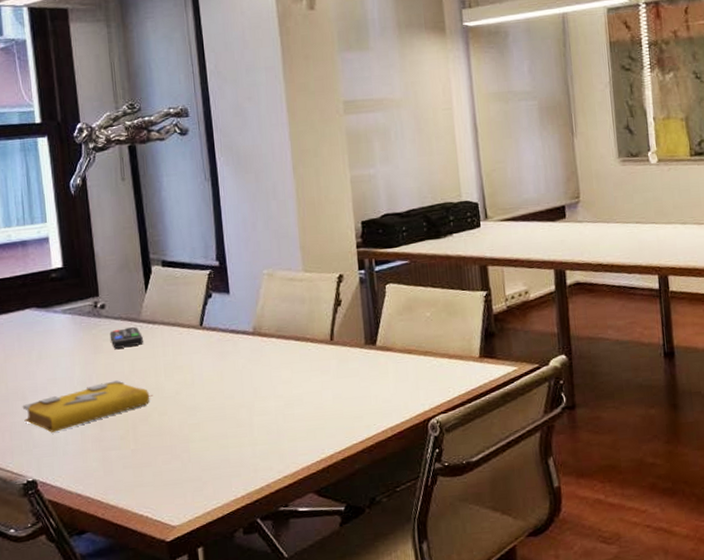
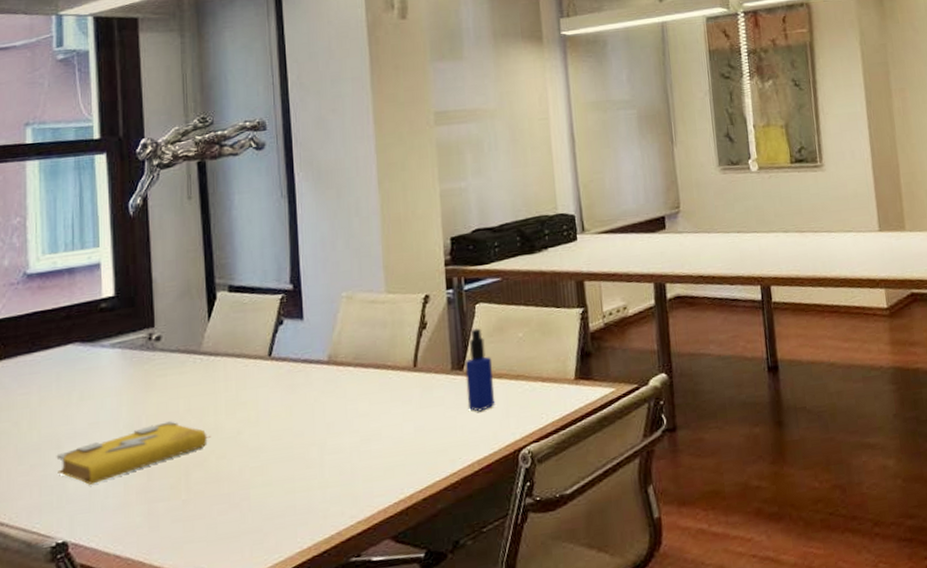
remote control: present [109,327,143,349] -> none [164,360,203,385]
bottle: none [377,307,406,383] -> present [465,328,496,412]

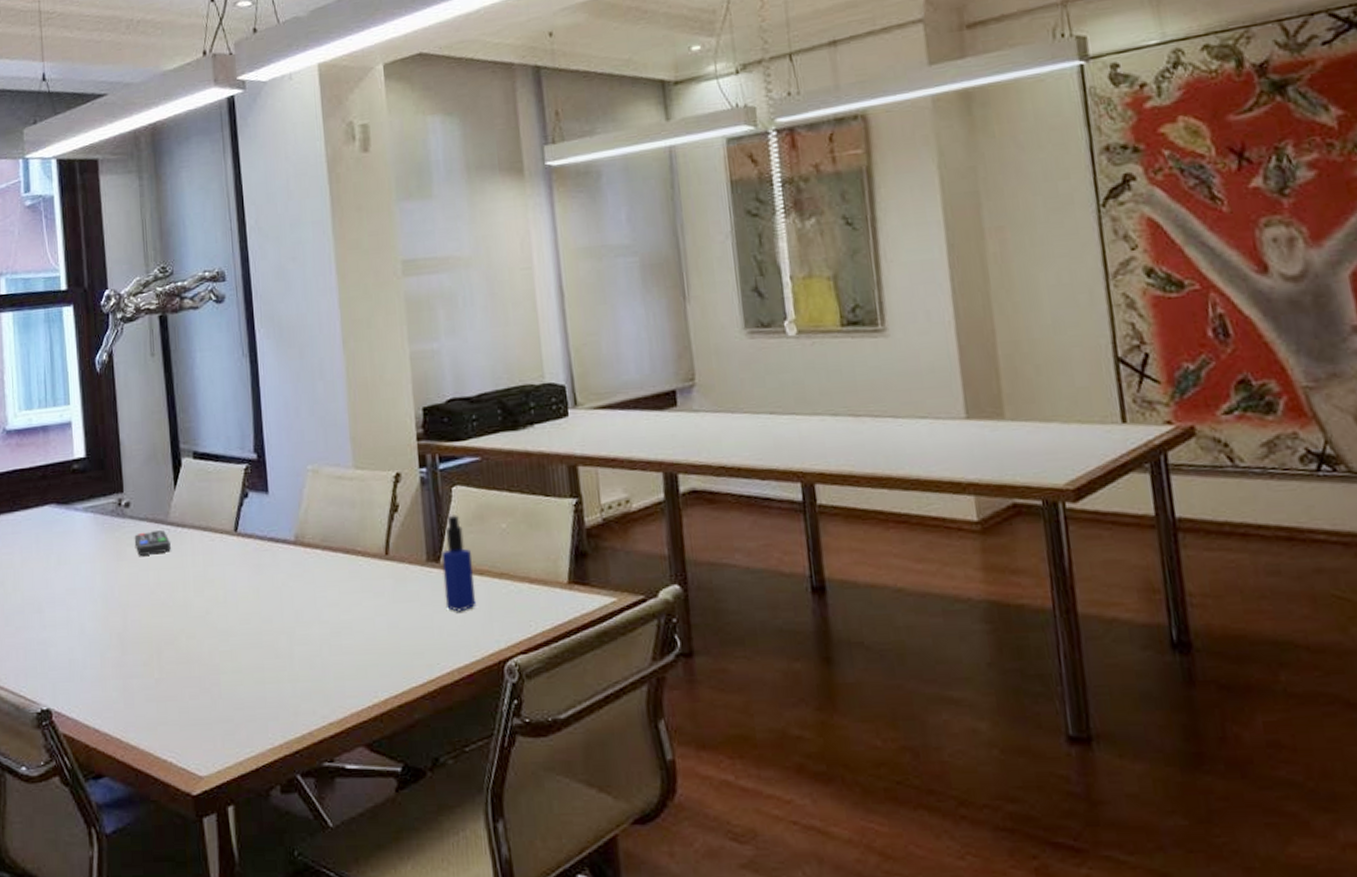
spell book: present [56,421,212,485] -> none [38,594,181,653]
remote control: none [164,360,203,385] -> present [134,530,171,556]

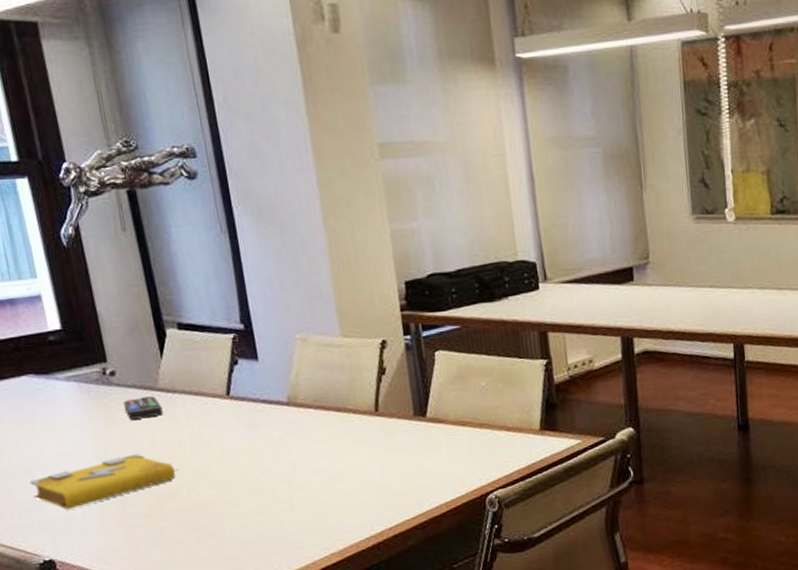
spell book: none [38,594,181,653] -> present [29,454,180,510]
bottle: present [441,515,477,612] -> none [427,375,460,457]

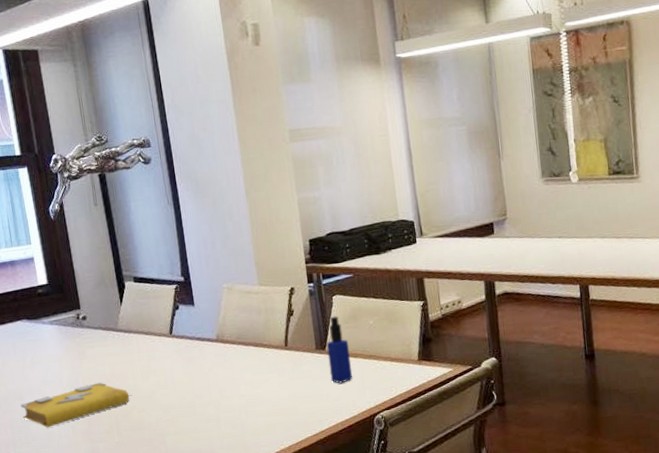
remote control: present [123,396,163,420] -> none [91,336,121,355]
bottle: none [427,375,460,457] -> present [326,316,353,384]

